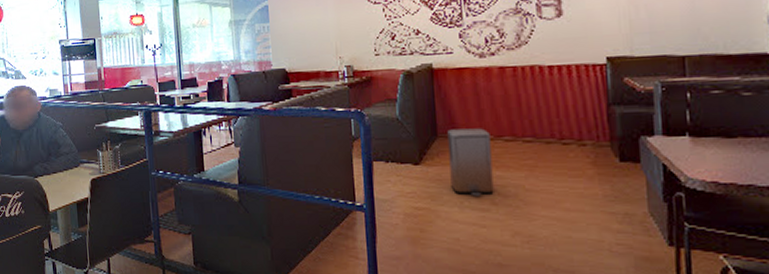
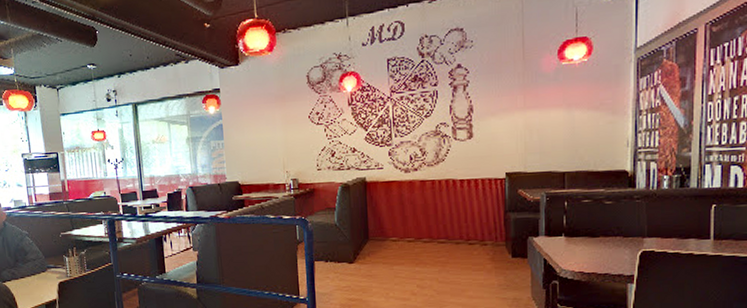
pedal bin: present [447,128,494,196] -> none [377,232,414,288]

